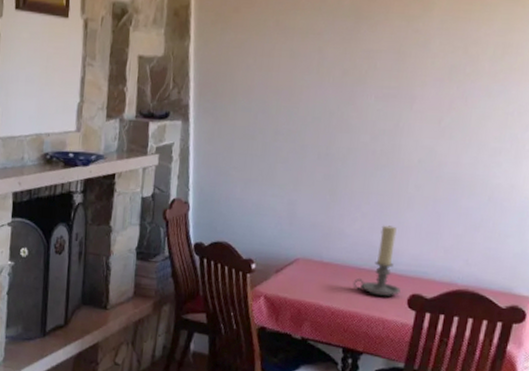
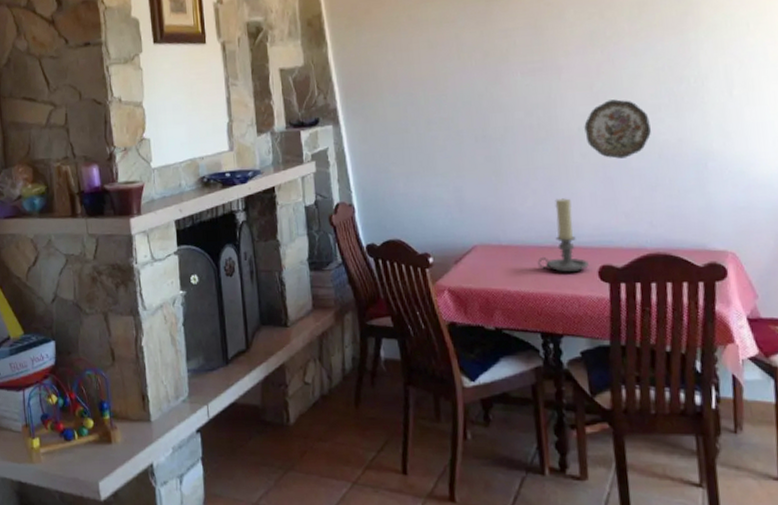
decorative plate: none [424,137,488,196] -> present [584,99,651,159]

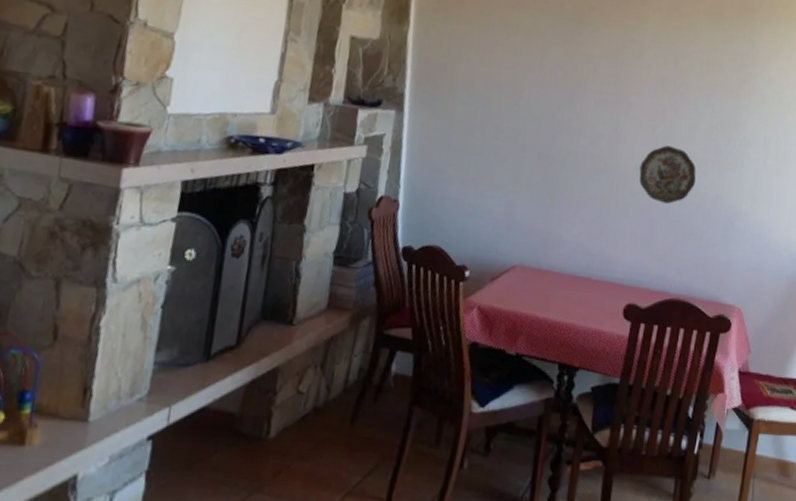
candle holder: present [537,198,589,273] -> none [570,231,617,307]

